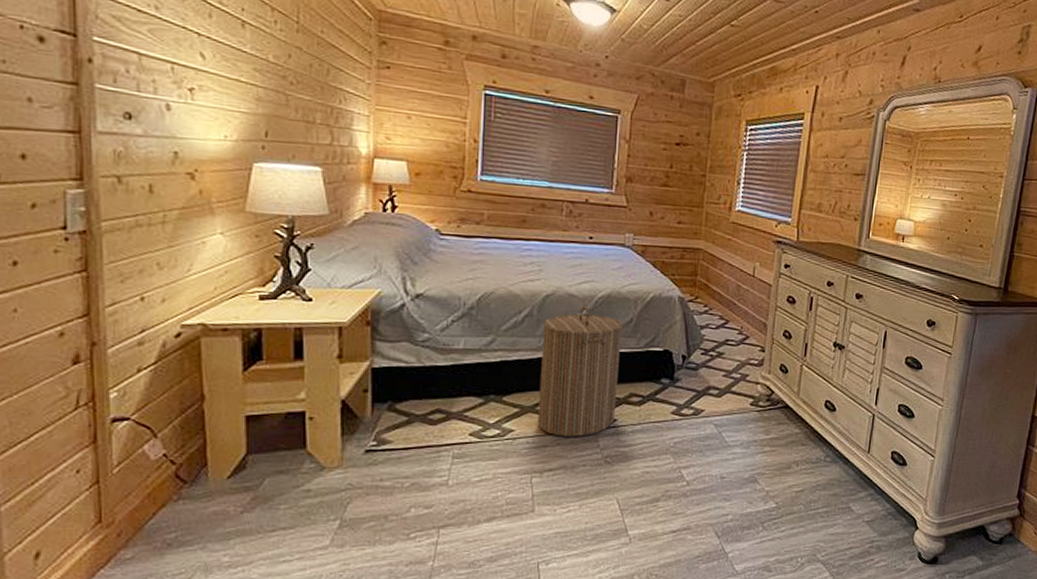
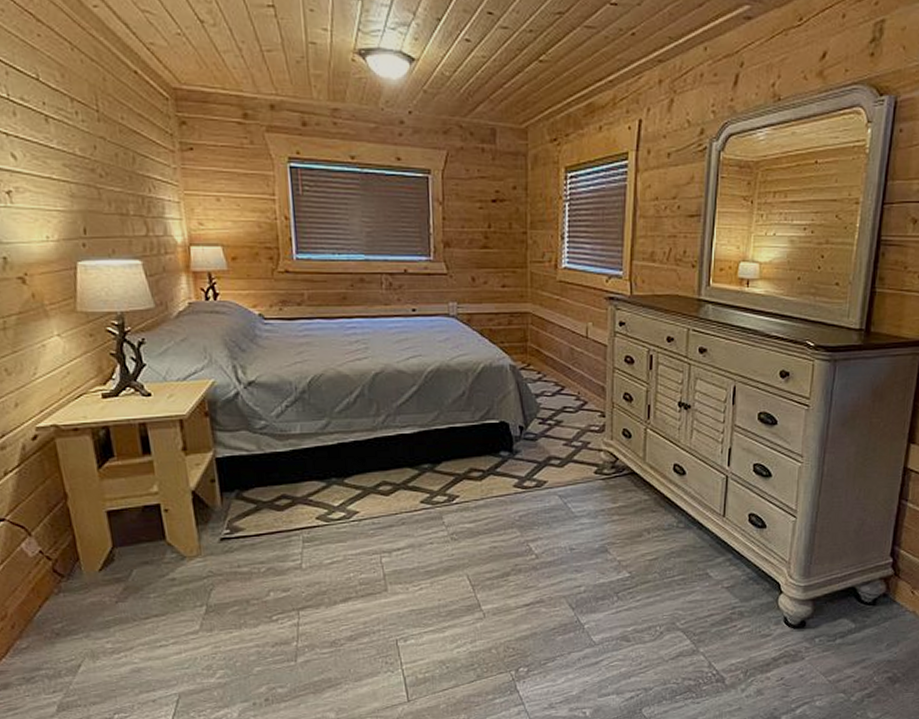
laundry hamper: present [537,307,622,437] -> none [376,382,457,516]

